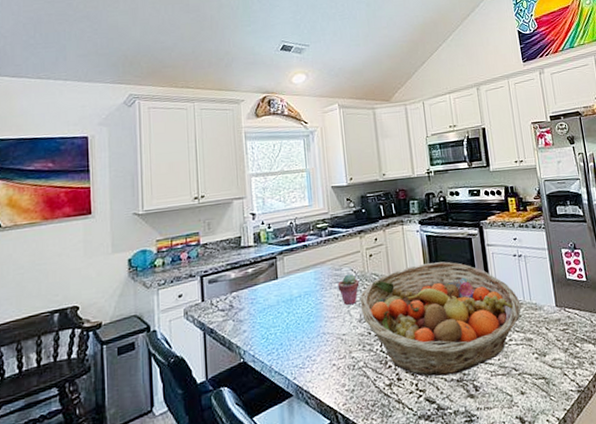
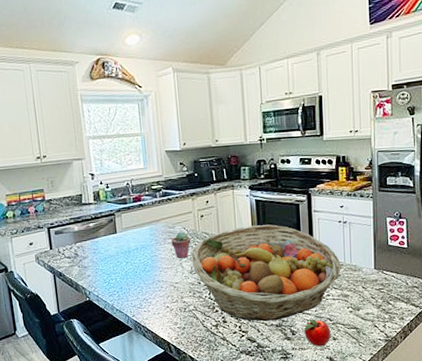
apple: none [488,370,519,404] -> present [304,319,331,347]

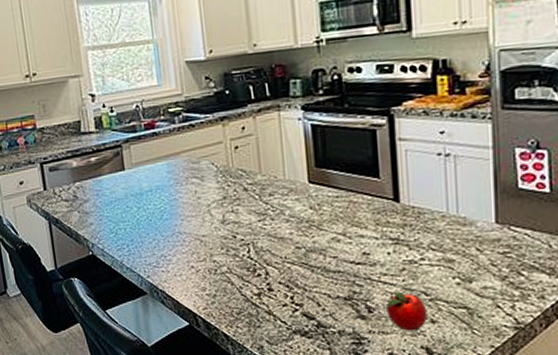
potted succulent: present [171,231,191,258] -> none [195,168,222,203]
fruit basket: present [191,224,341,322] -> none [222,158,442,292]

